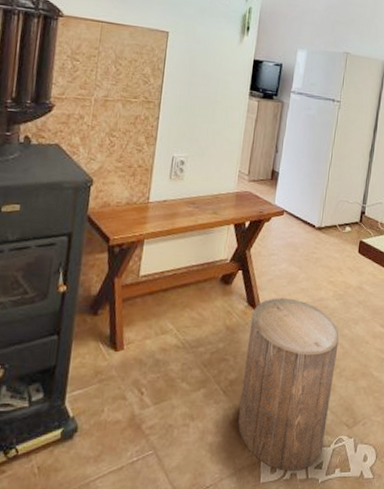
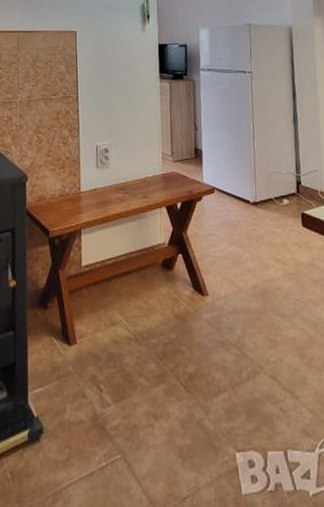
stool: present [237,298,339,471] -> none [200,281,307,481]

